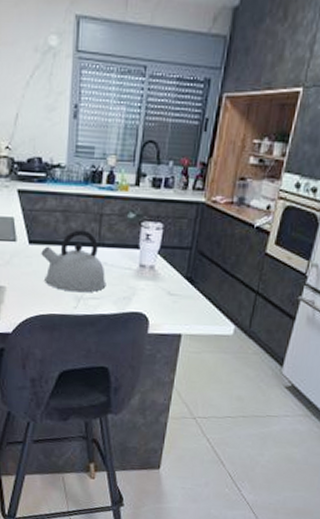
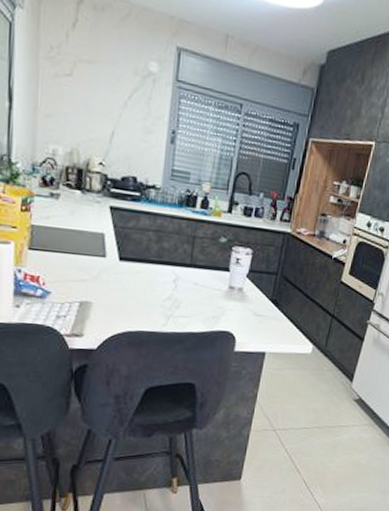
kettle: present [41,230,106,293] -> none [132,250,197,311]

